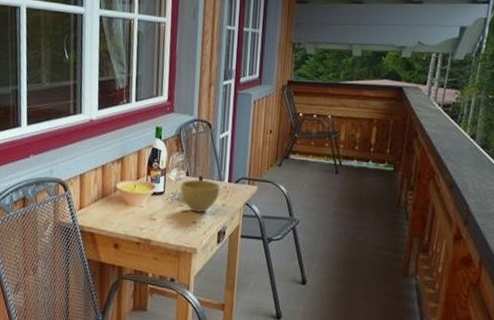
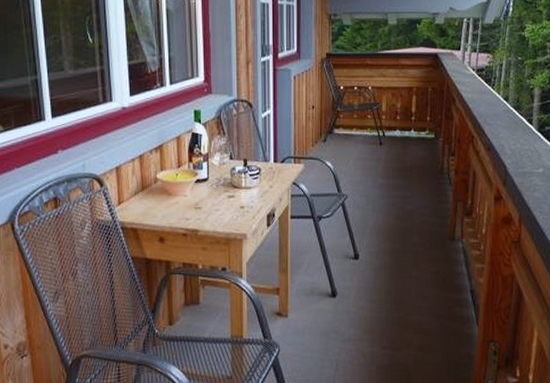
cup: present [180,180,221,213] -> none [224,163,266,197]

